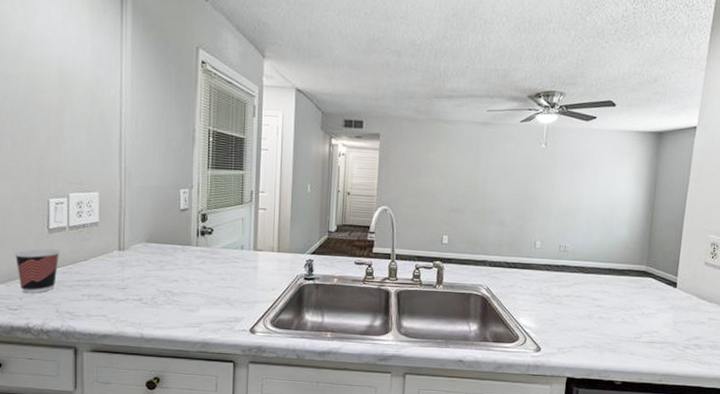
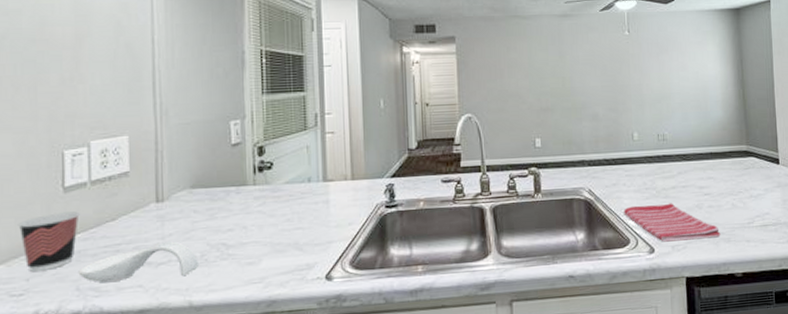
spoon rest: none [58,283,149,313] -> present [78,241,198,283]
dish towel: none [516,307,607,347] -> present [623,203,721,242]

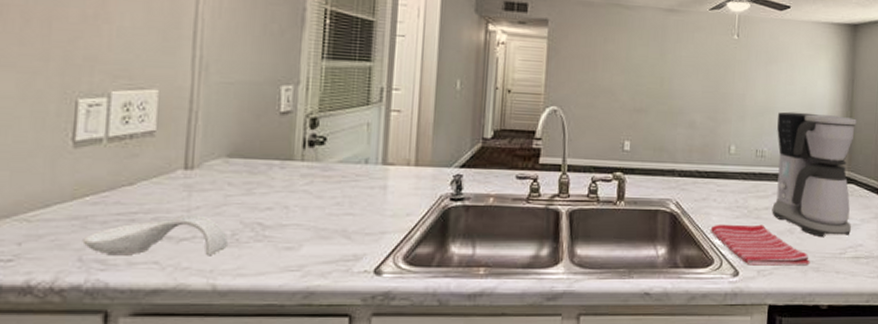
cup: present [18,211,80,271] -> none [13,170,91,235]
coffee maker: none [674,95,756,209] -> present [772,111,857,236]

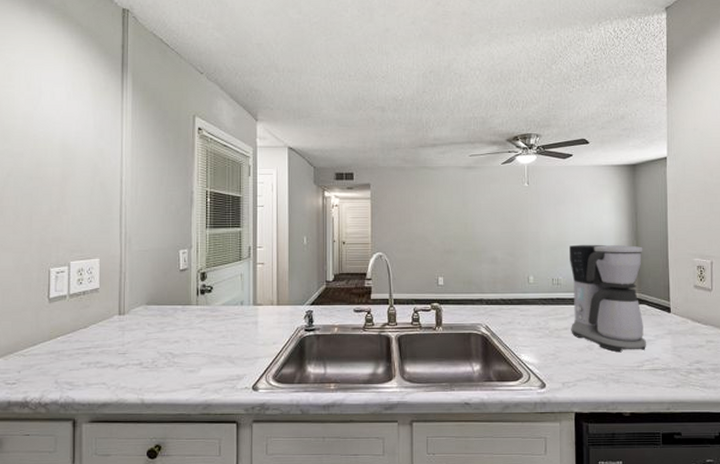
spoon rest: present [82,215,228,256] -> none [57,348,150,379]
dish towel: present [710,224,810,266] -> none [517,343,610,379]

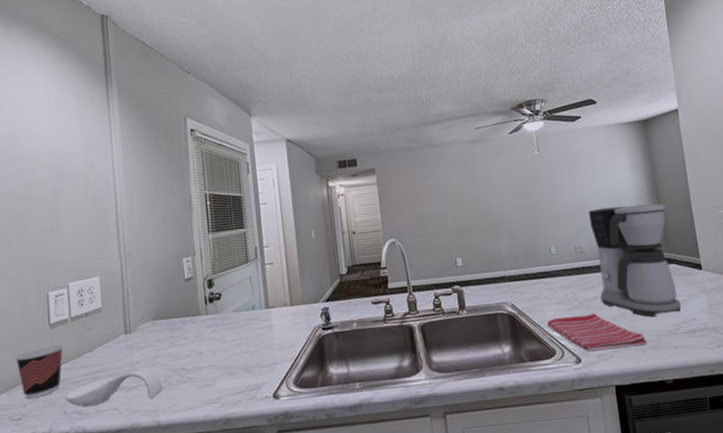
cup: none [14,318,60,365] -> present [15,345,64,398]
spoon rest: none [57,348,150,379] -> present [64,368,163,407]
dish towel: none [517,343,610,379] -> present [546,313,648,352]

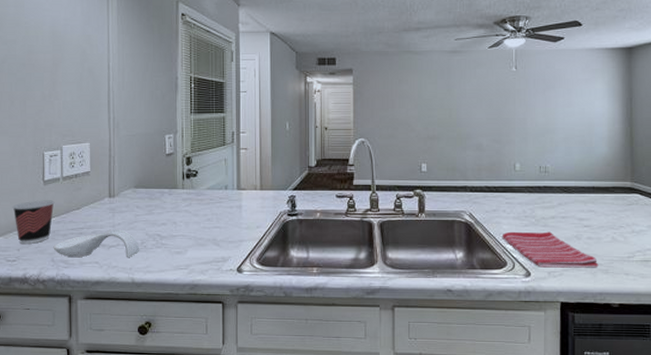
coffee maker: present [589,203,681,317] -> none [558,131,638,242]

